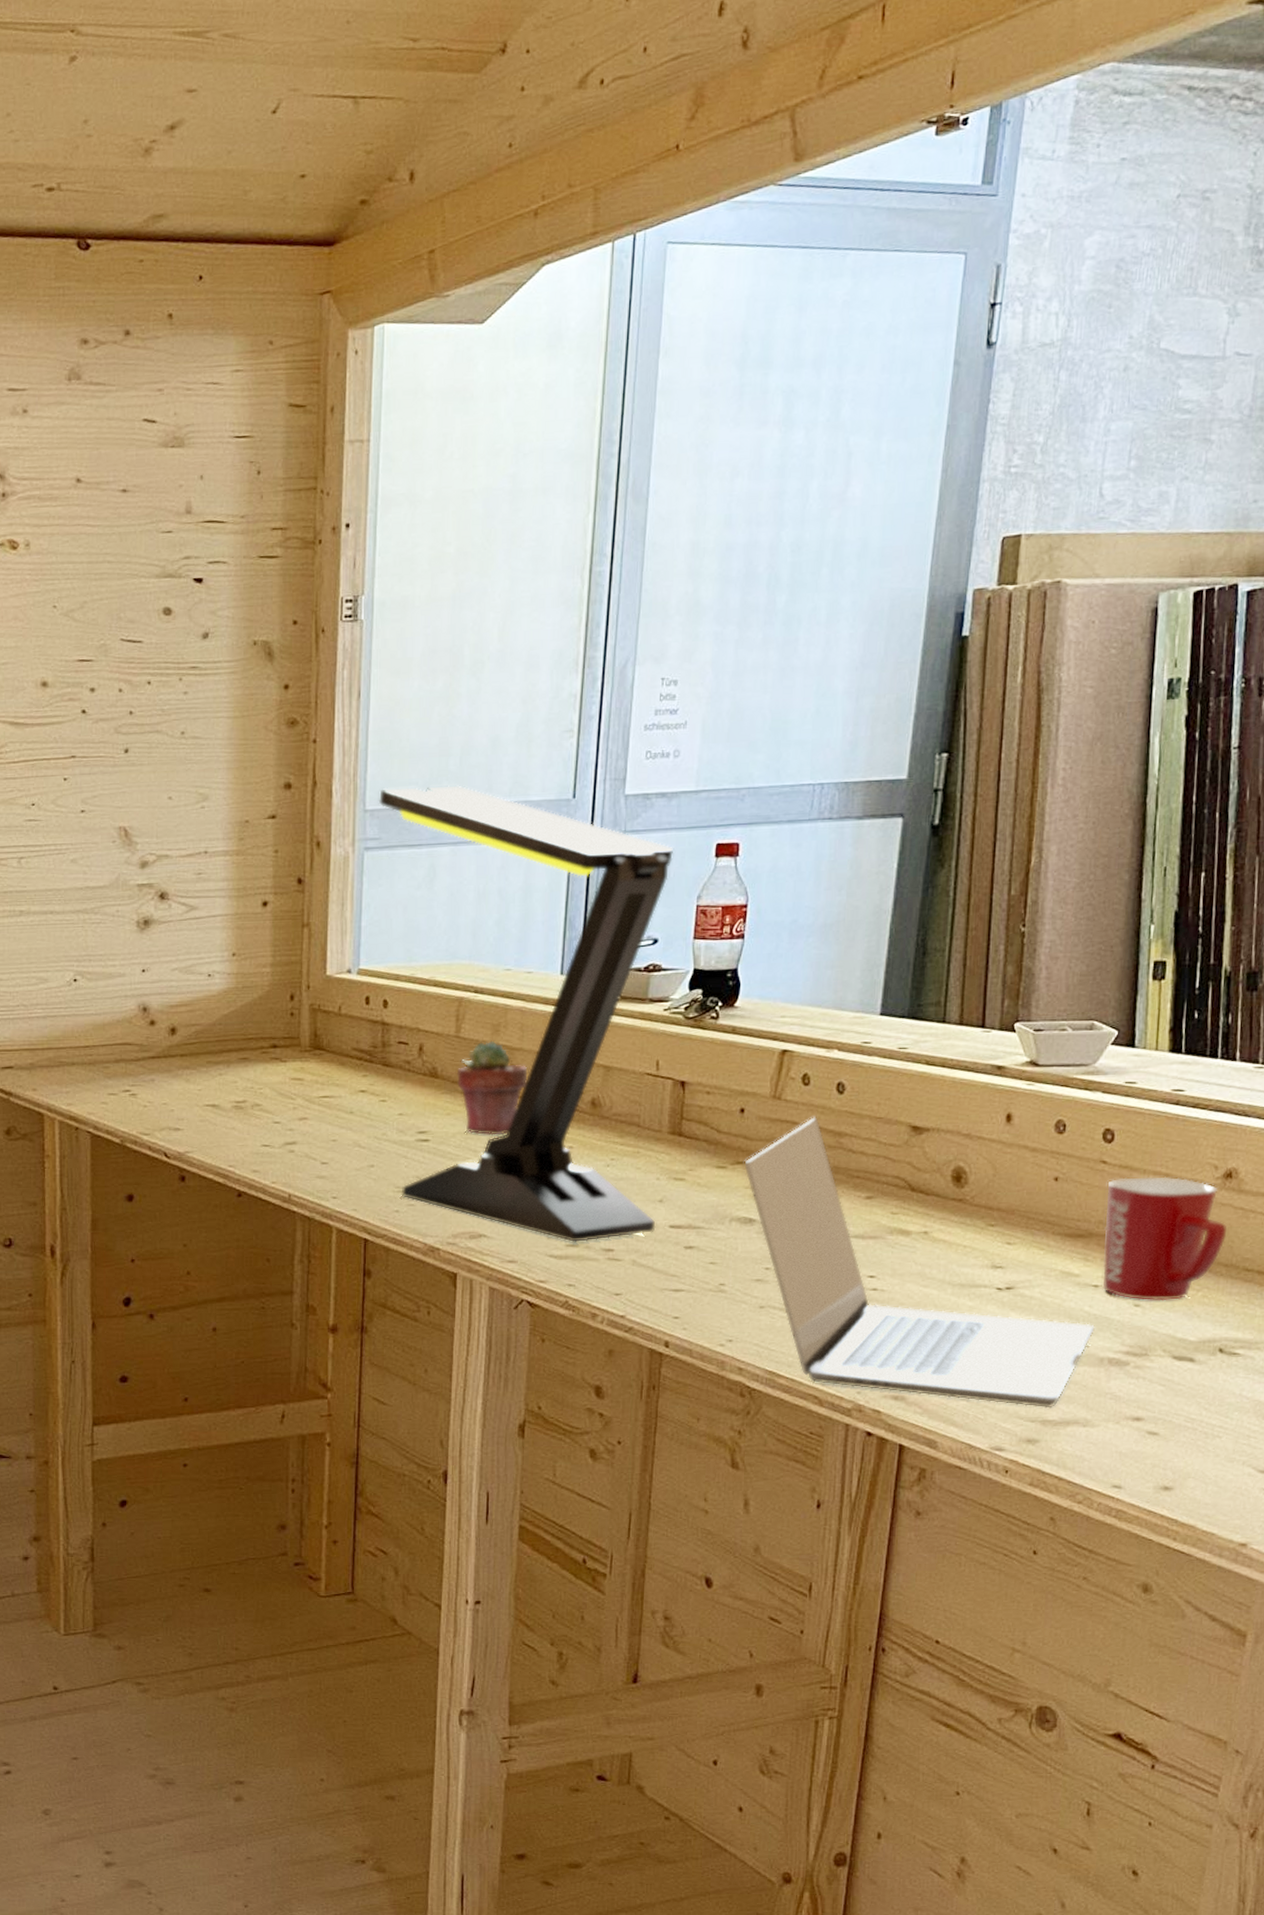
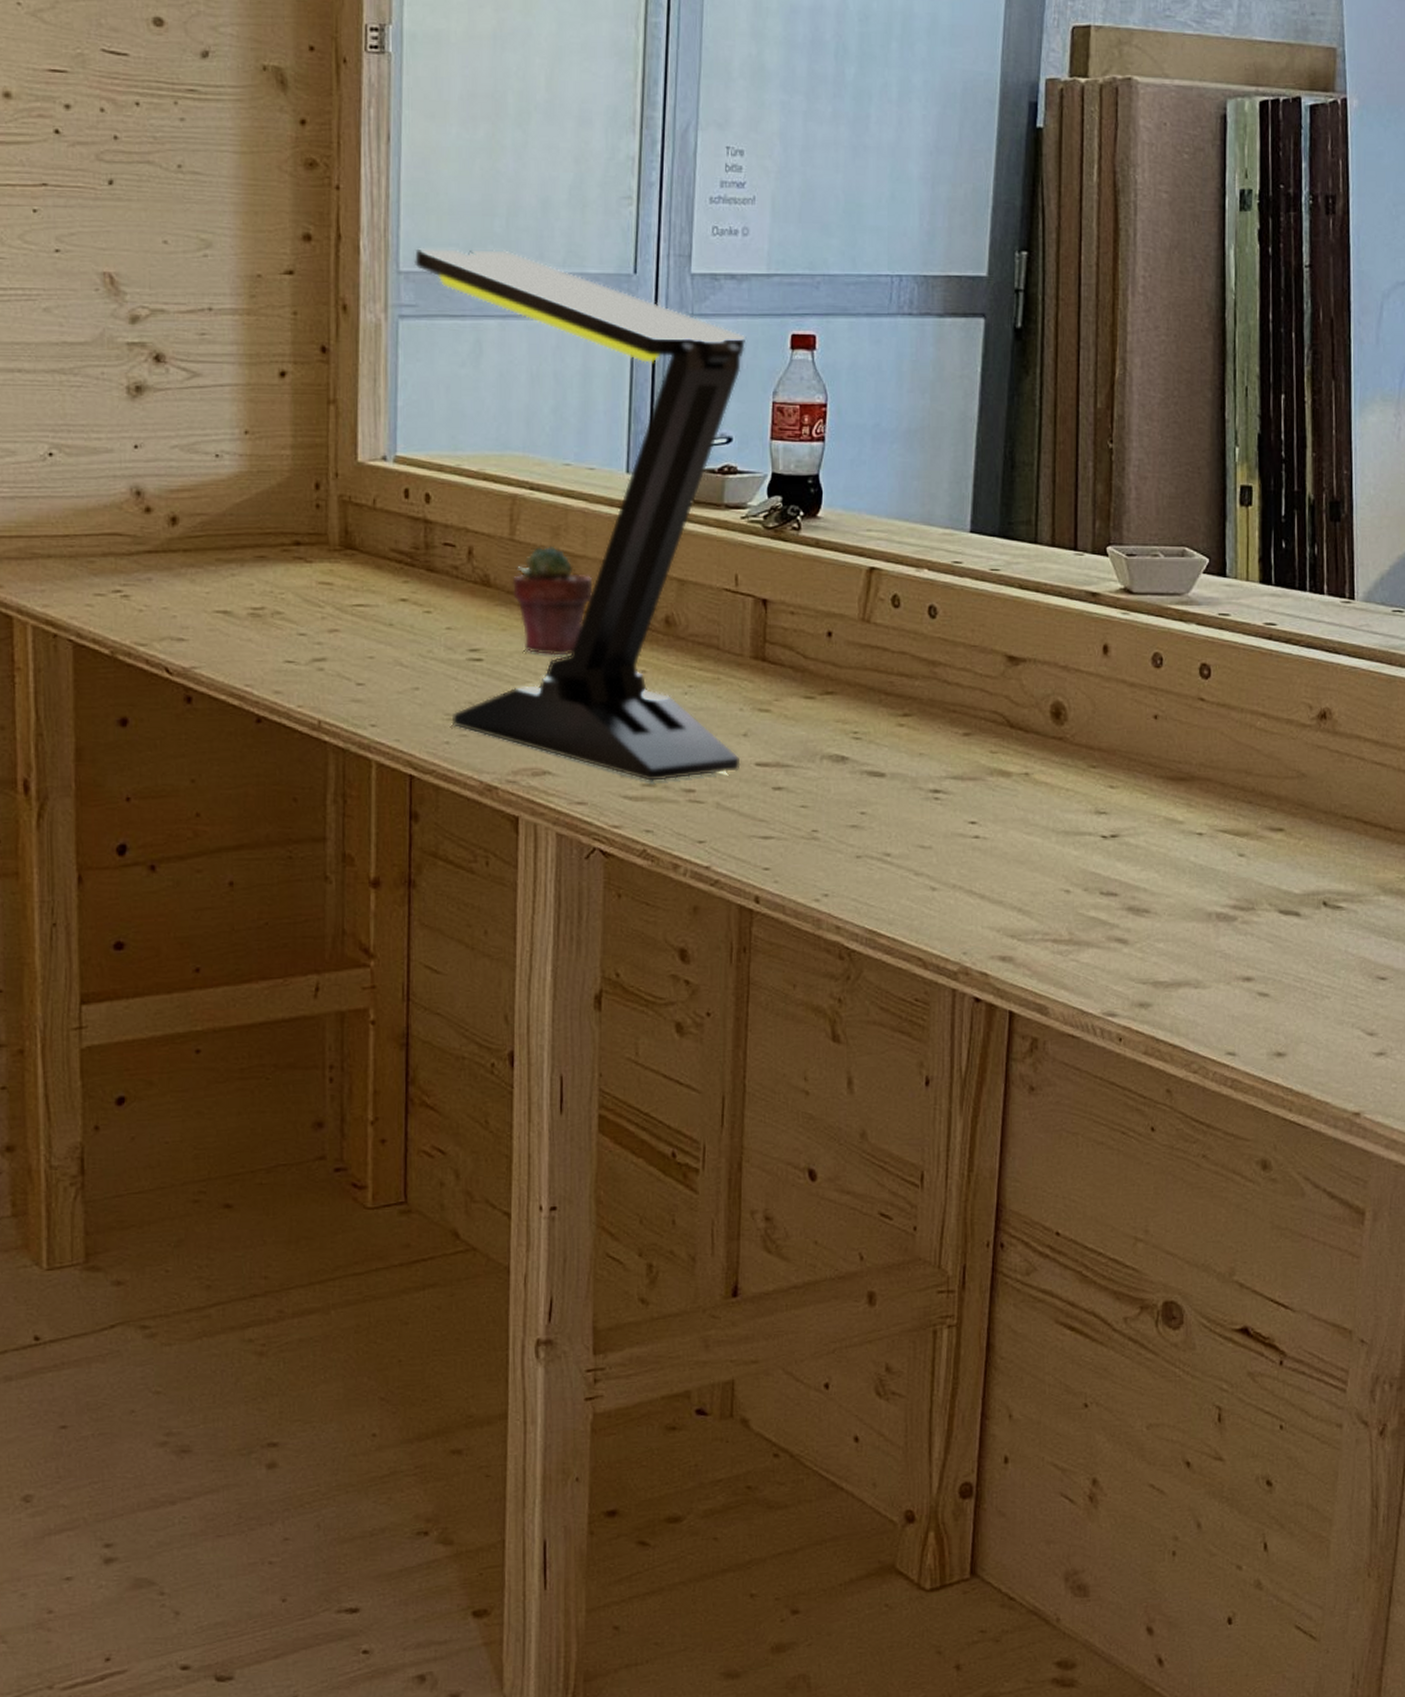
laptop: present [744,1117,1095,1409] -> none [834,643,1201,969]
mug: present [1102,1176,1228,1300] -> none [1206,716,1325,850]

